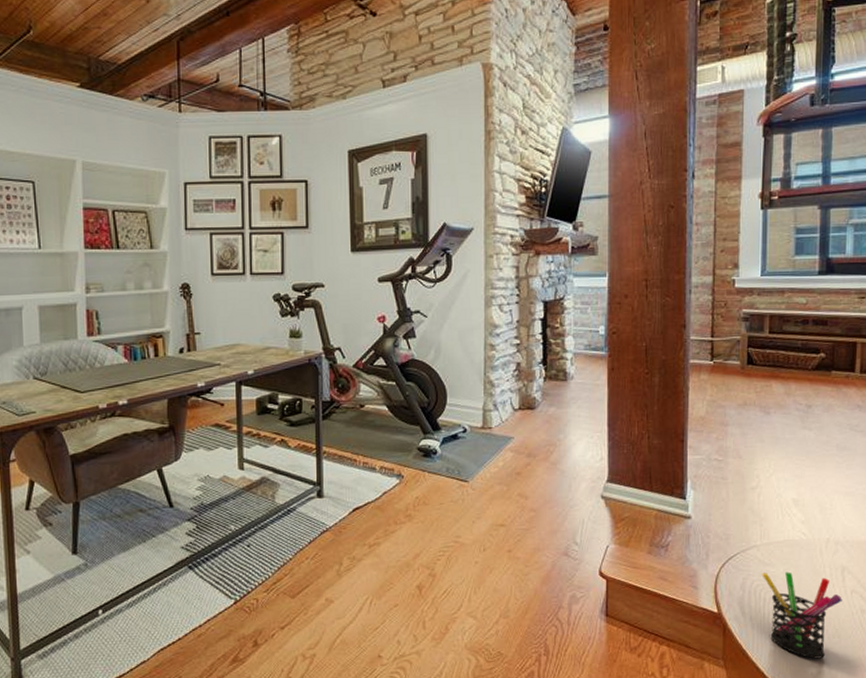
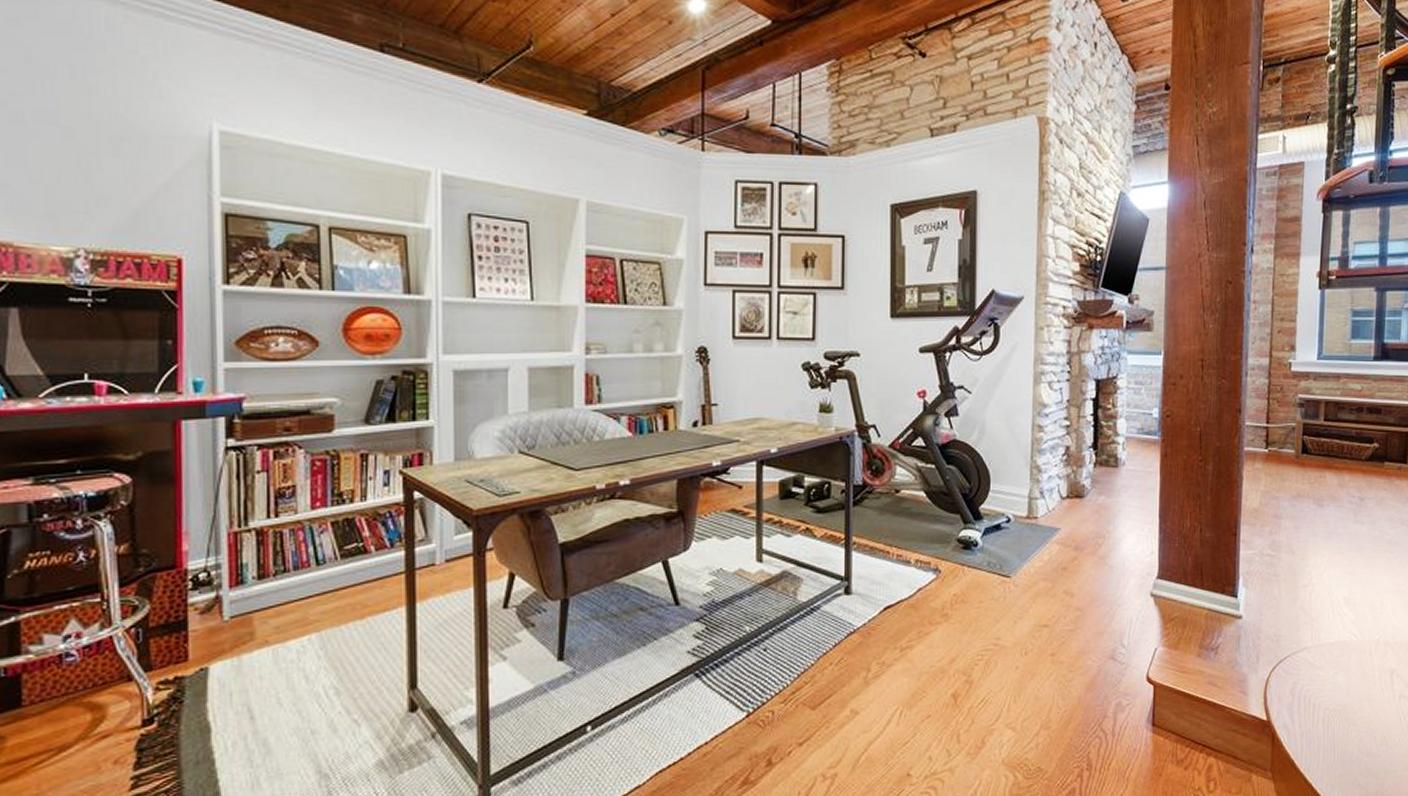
pen holder: present [761,572,842,659] -> none [1311,675,1391,769]

